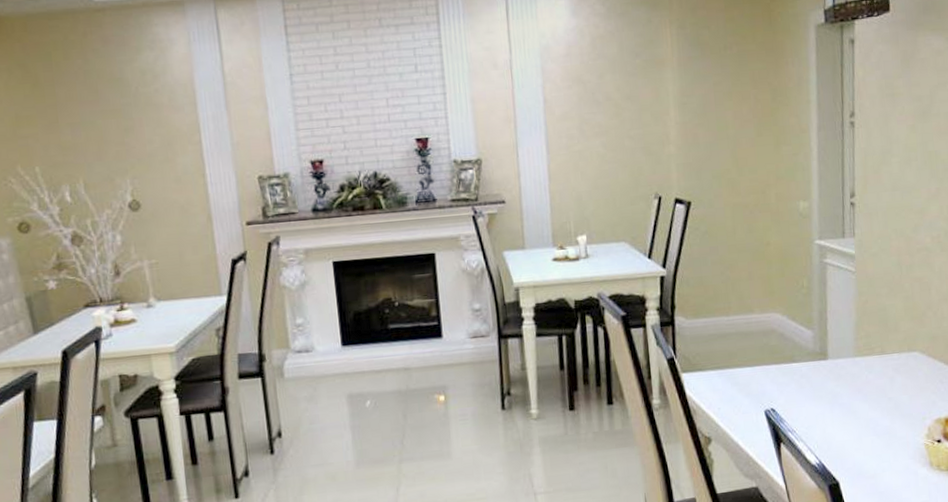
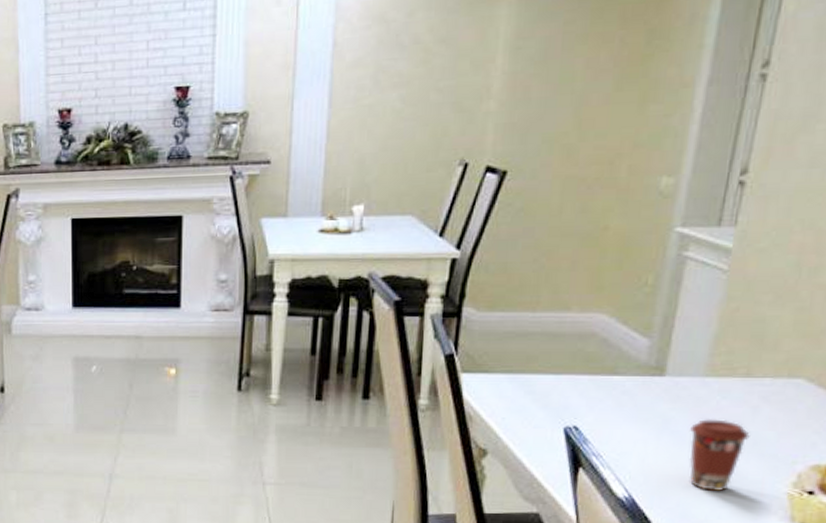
coffee cup: none [852,390,892,449] -> present [689,419,750,491]

